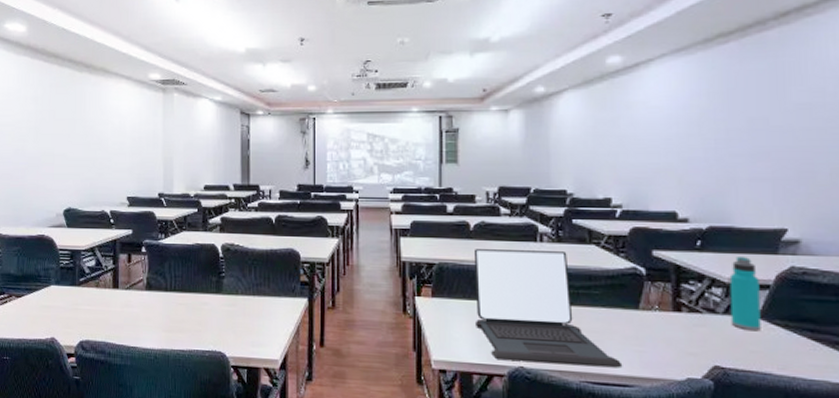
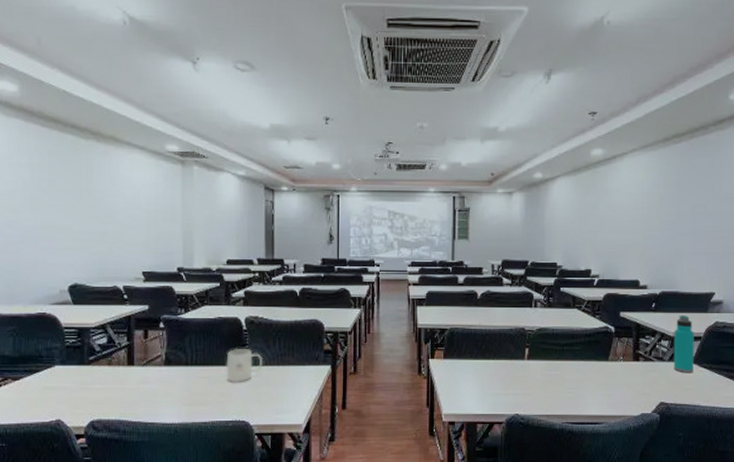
mug: none [203,275,239,312] -> present [226,348,263,383]
laptop: present [473,249,623,368] -> none [479,315,595,410]

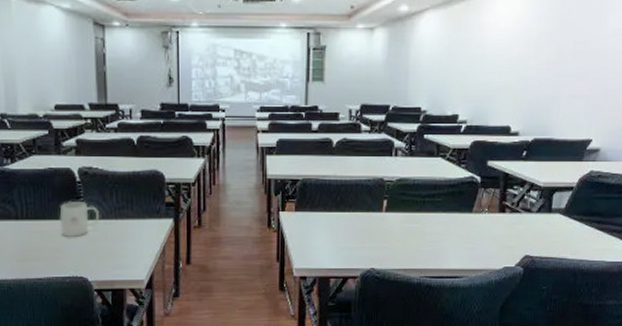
water bottle: present [673,315,694,373] -> none [541,164,566,225]

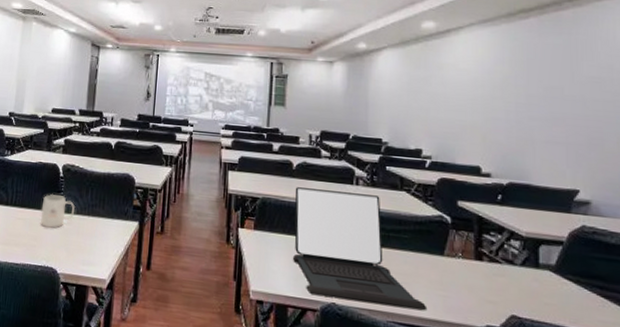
laptop: none [333,164,456,264] -> present [292,187,428,310]

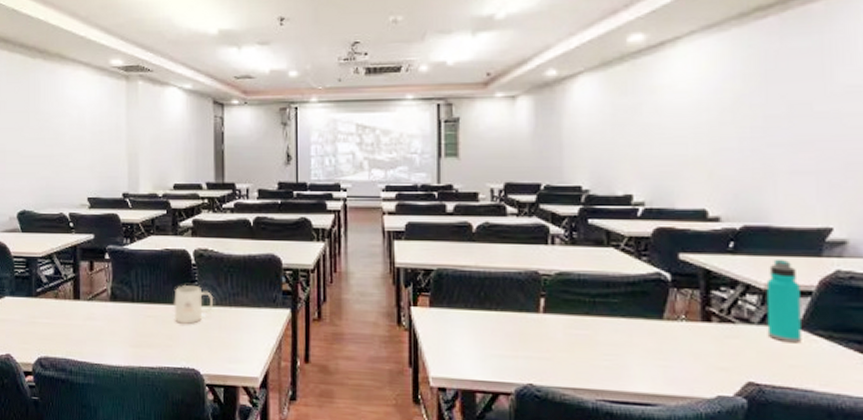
laptop: present [292,187,428,310] -> none [476,253,645,385]
water bottle: none [526,213,555,285] -> present [766,260,802,343]

